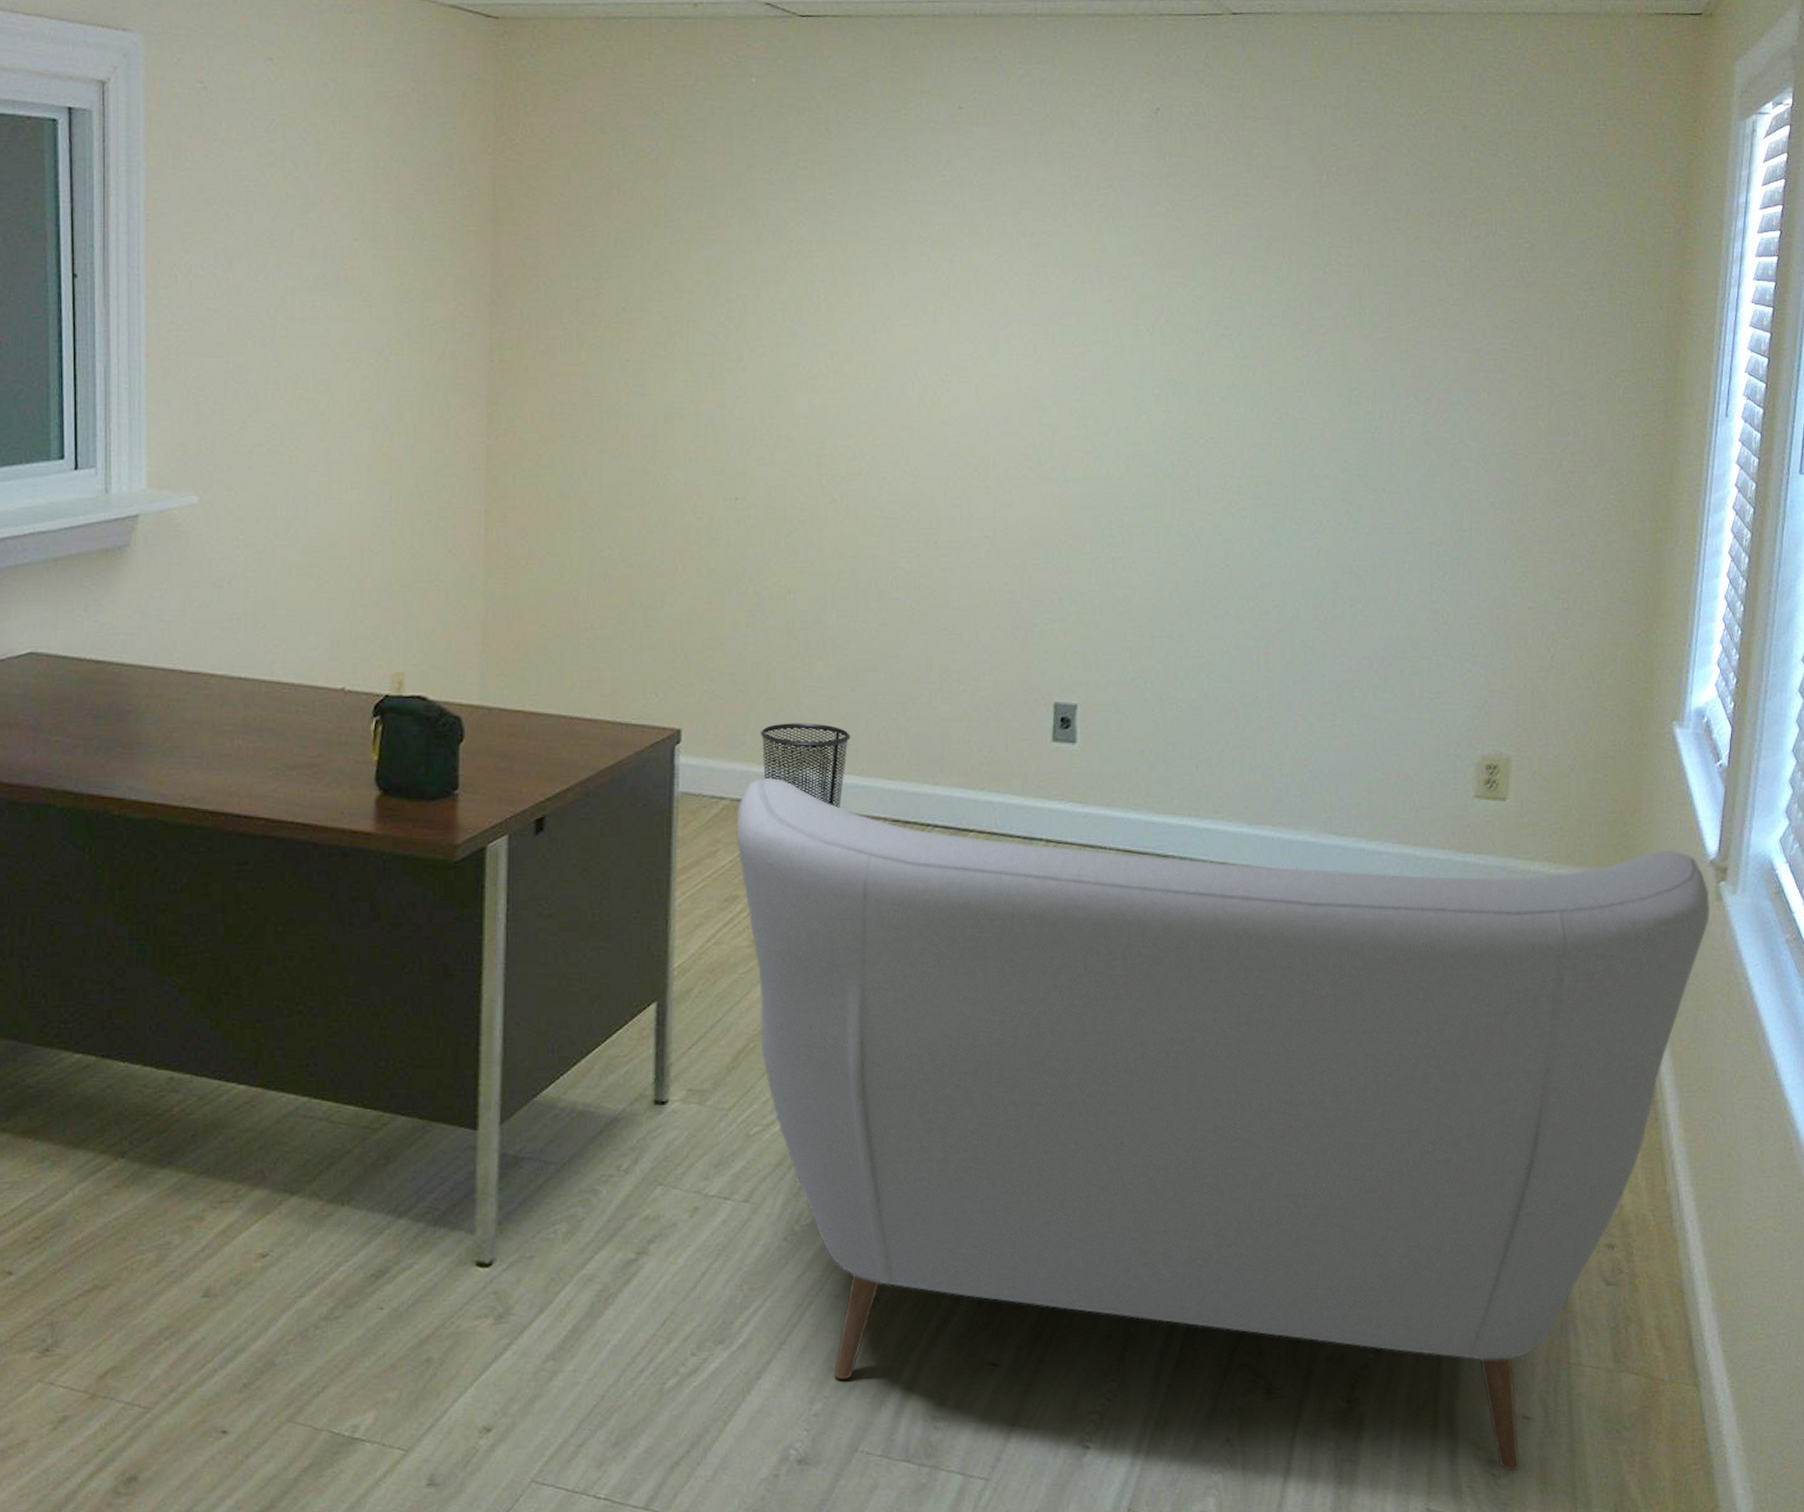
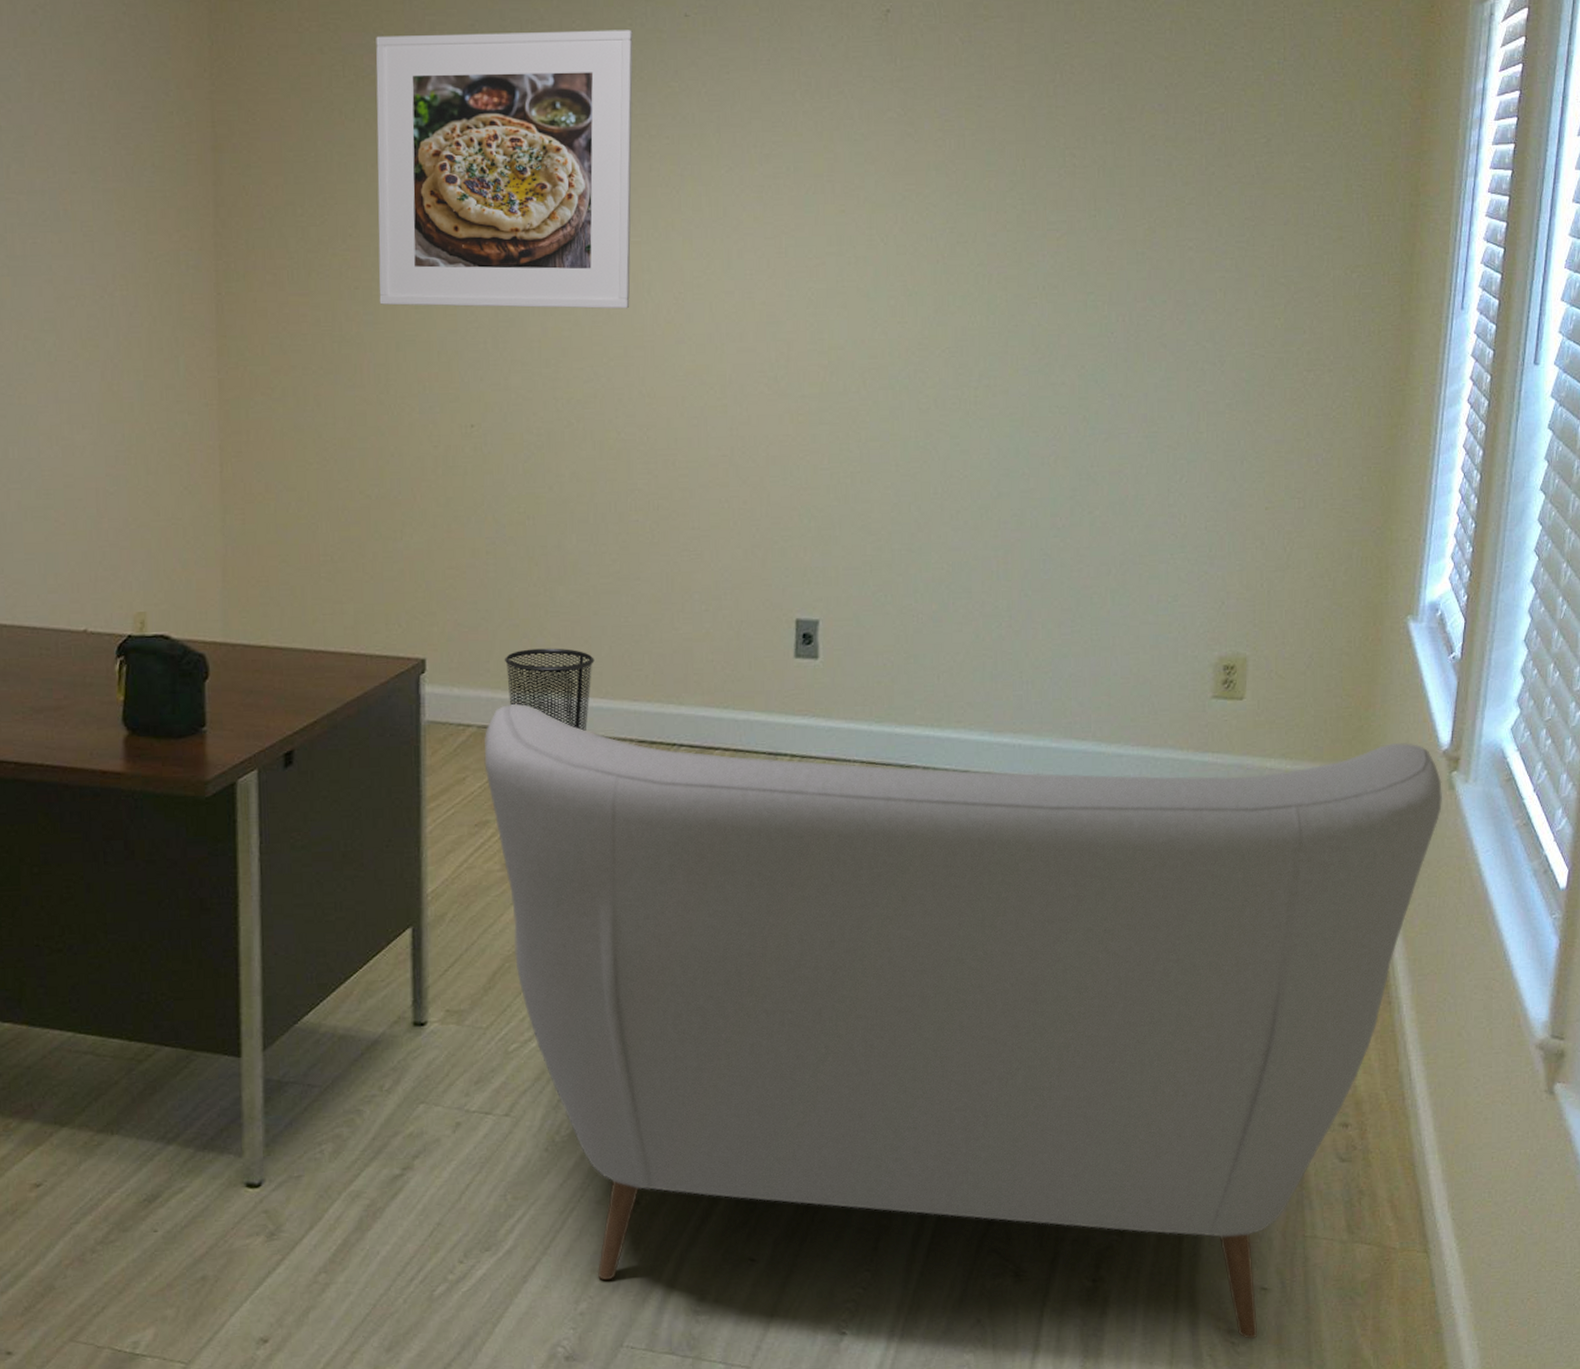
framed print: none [649,118,907,389] -> present [376,30,633,309]

